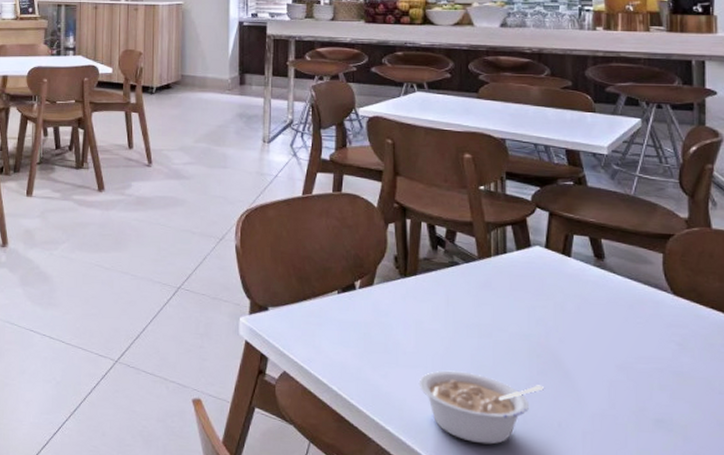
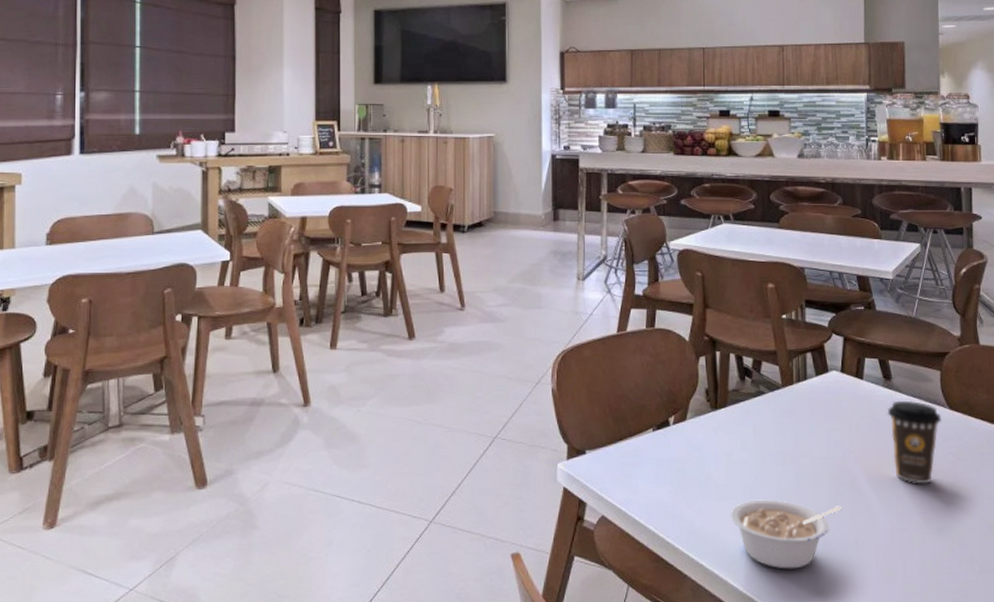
coffee cup: none [598,281,664,371] -> present [887,400,942,484]

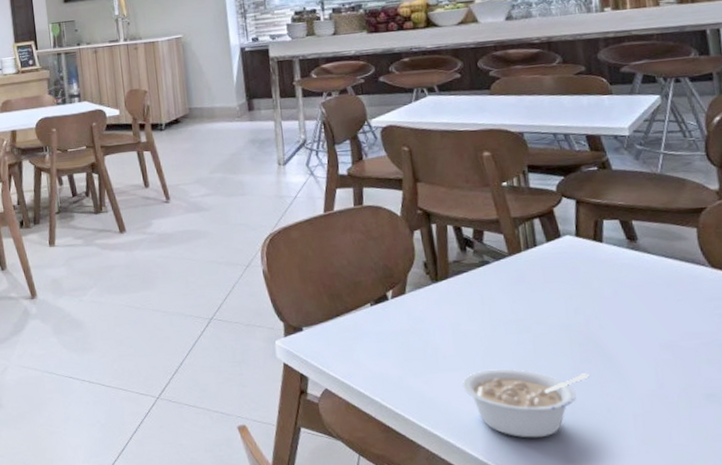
coffee cup: present [887,400,942,484] -> none [634,261,703,348]

